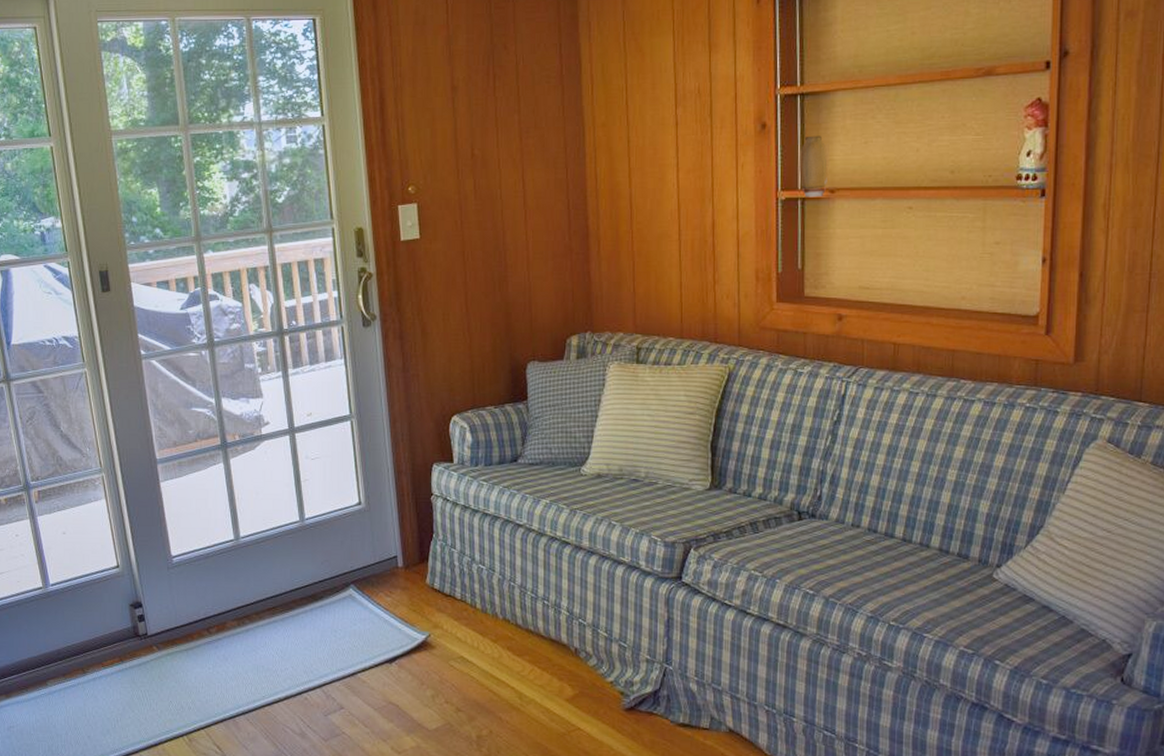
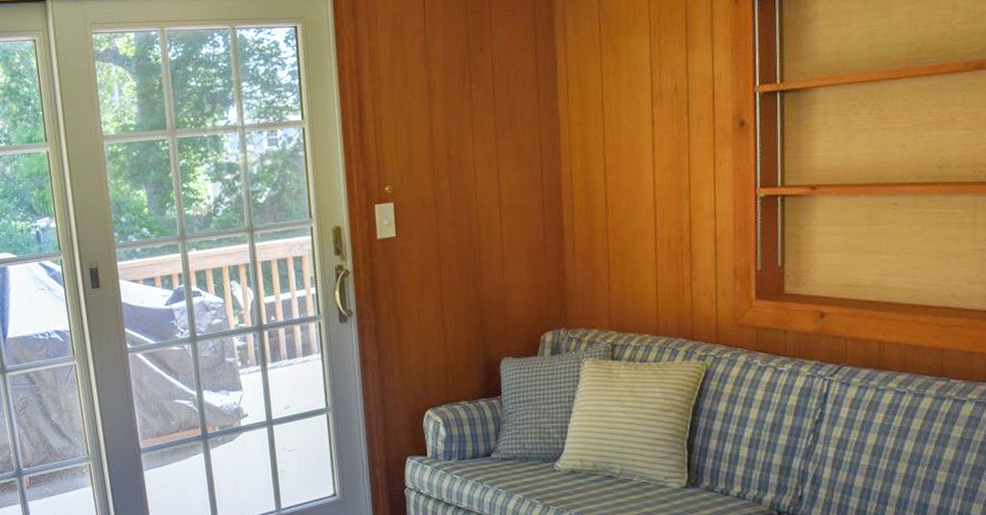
vase: present [799,135,828,198] -> none [779,132,809,195]

